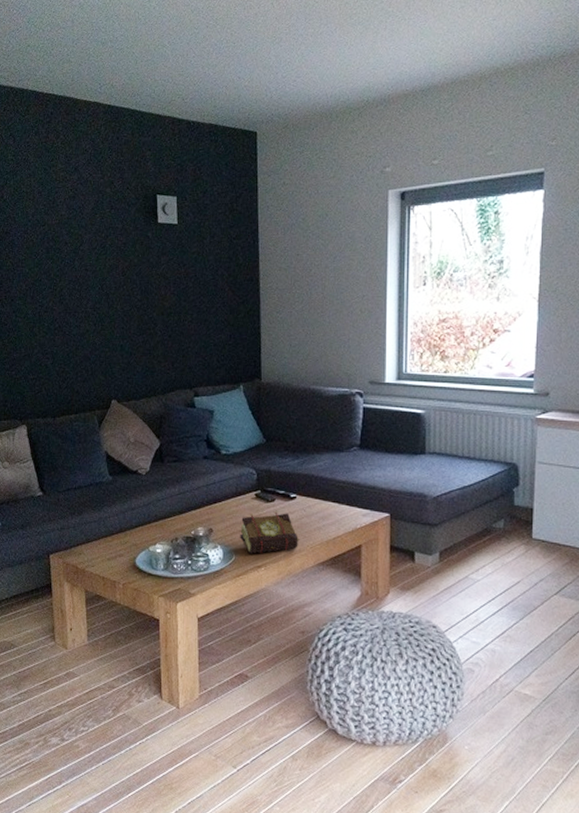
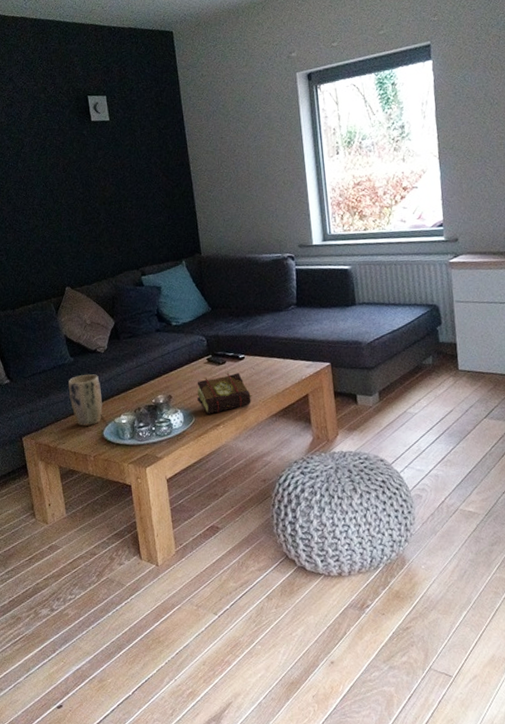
plant pot: none [104,496,138,552] -> present [68,374,103,427]

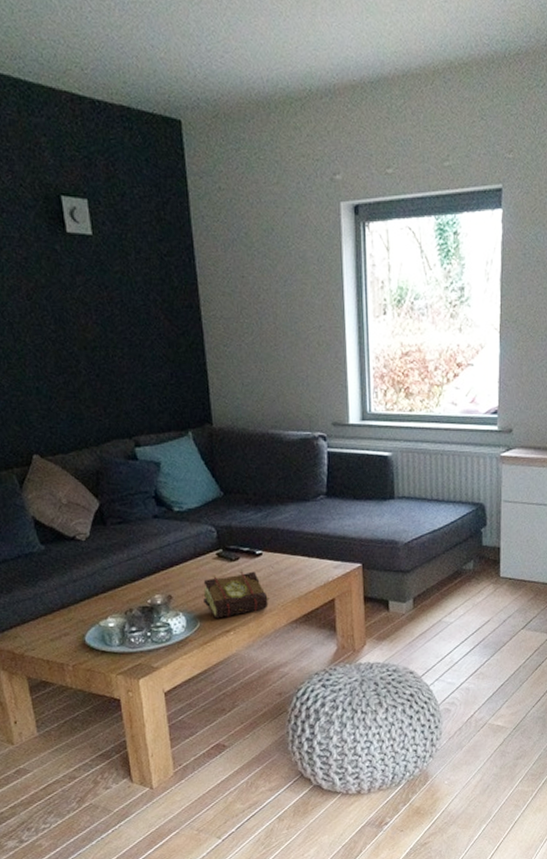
plant pot: present [68,374,103,427] -> none [38,567,84,631]

